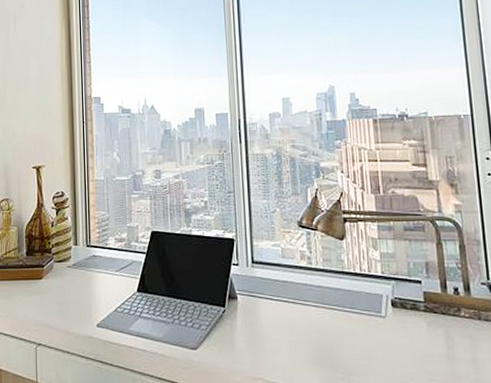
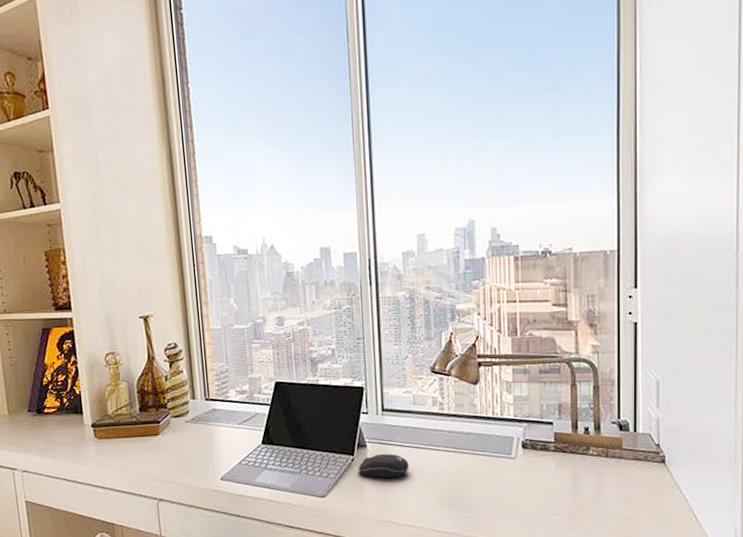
computer mouse: none [229,306,280,333] -> present [358,453,409,479]

